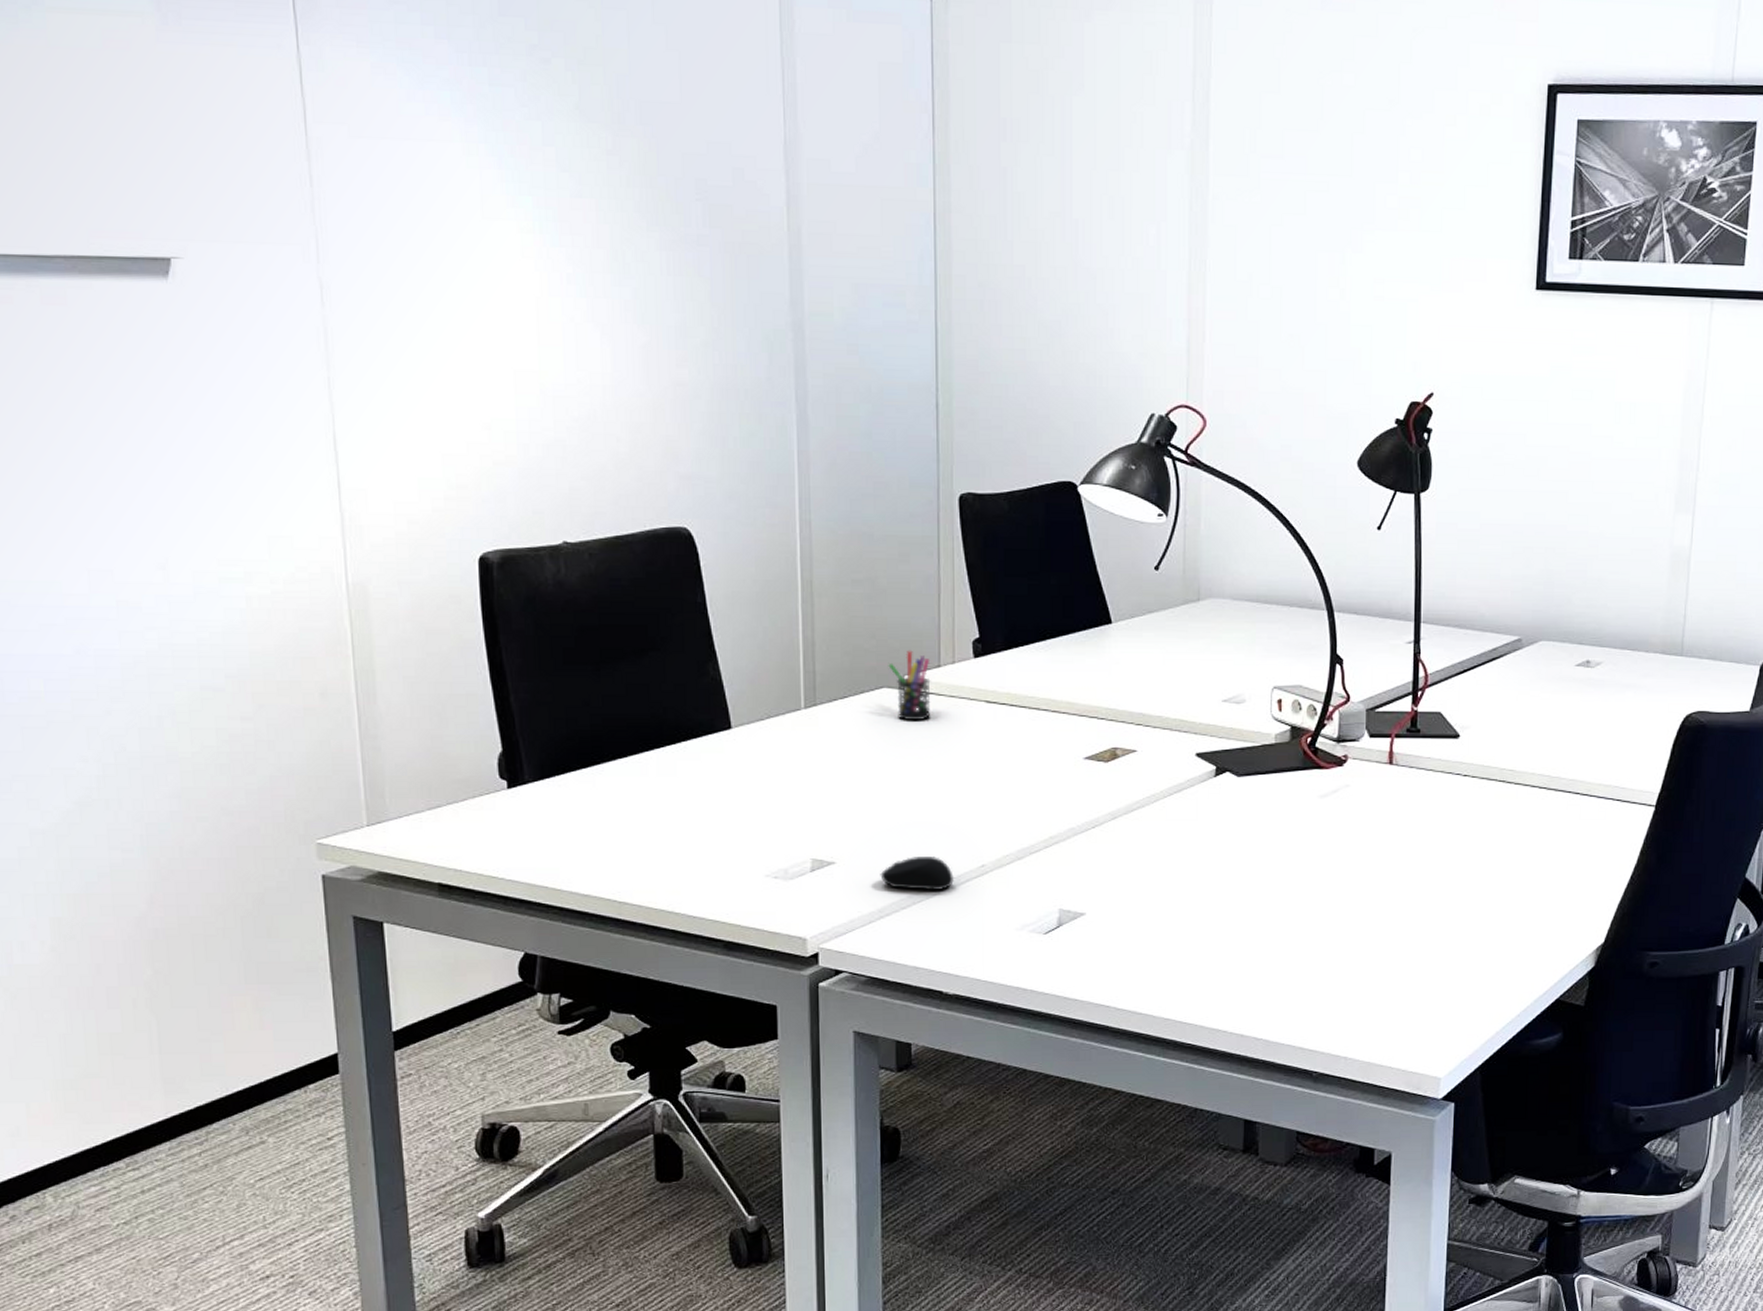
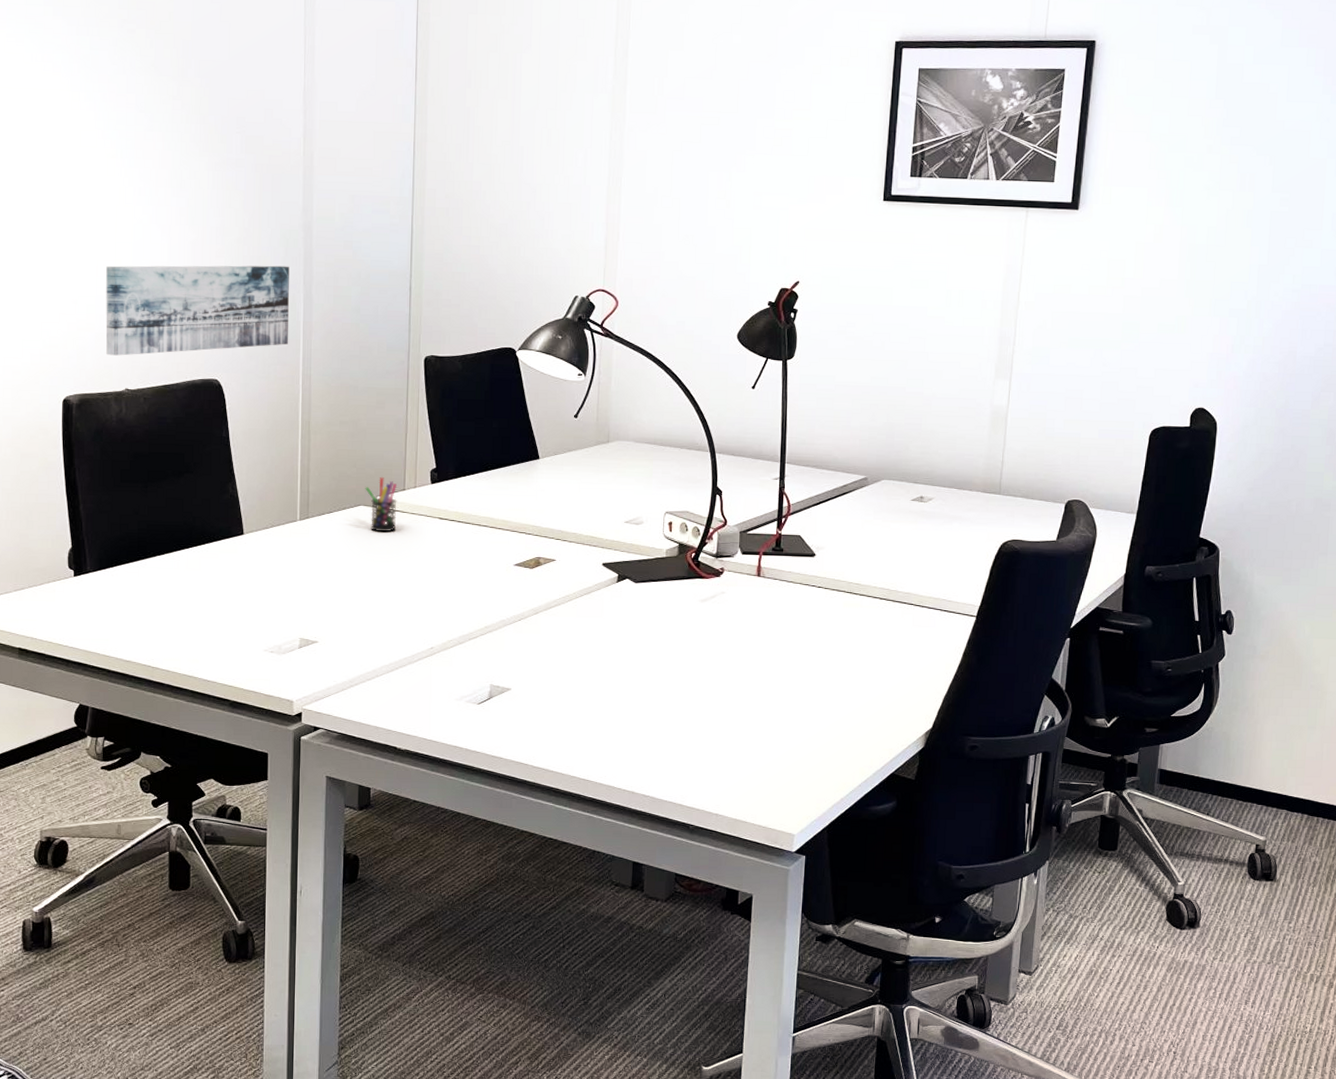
wall art: none [528,376,780,498] -> present [105,265,290,356]
computer mouse: present [880,857,955,891] -> none [352,639,410,667]

